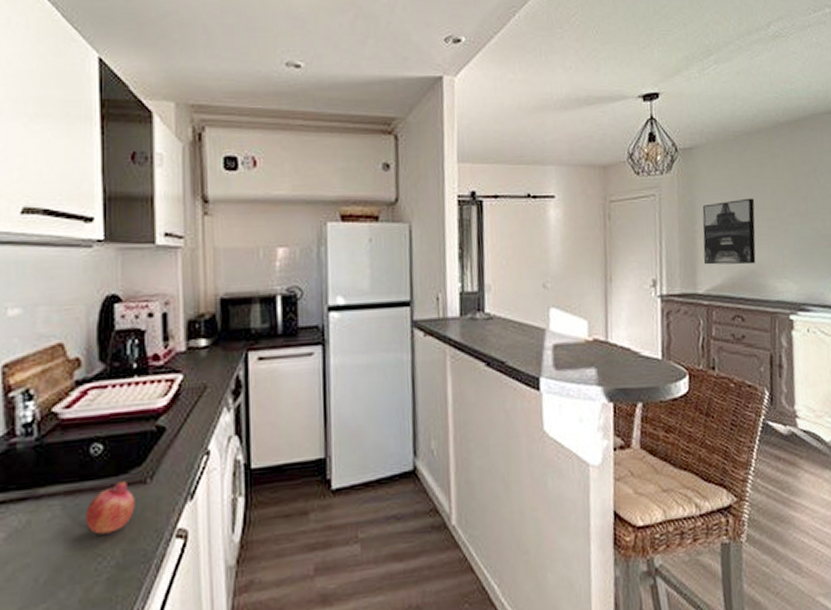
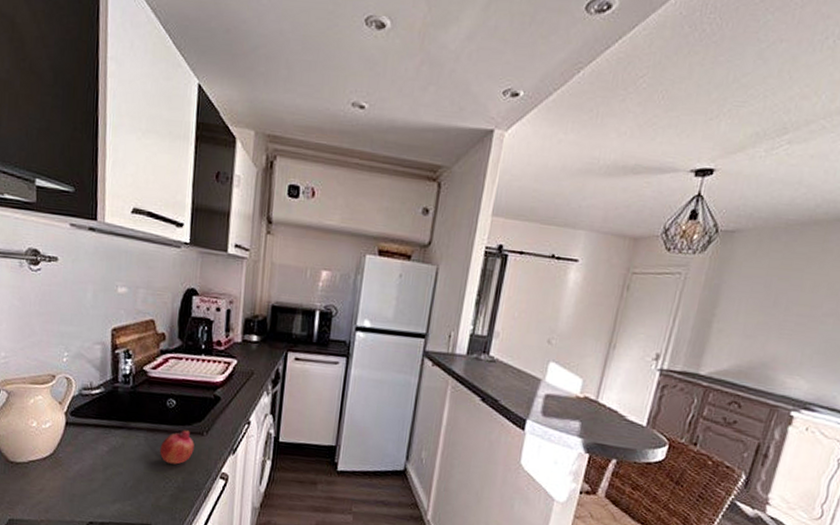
wall art: present [702,198,756,265] -> none [715,290,789,357]

